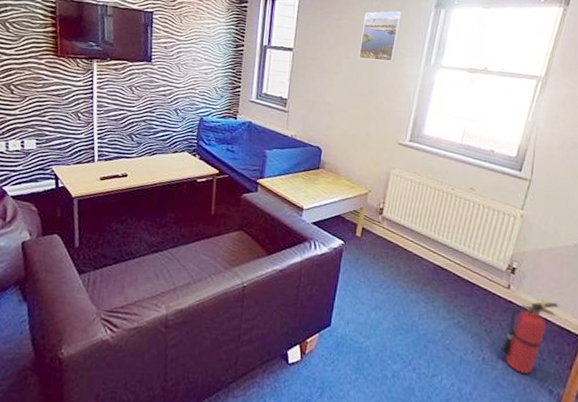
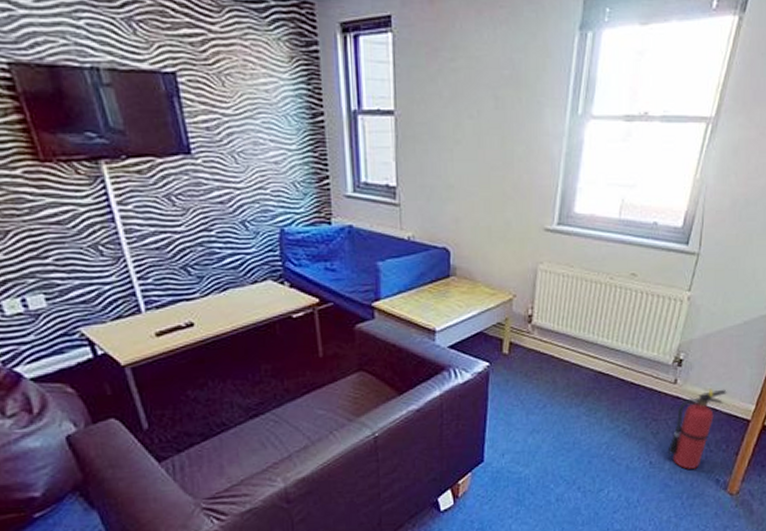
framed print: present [358,11,403,62] -> none [484,39,538,118]

